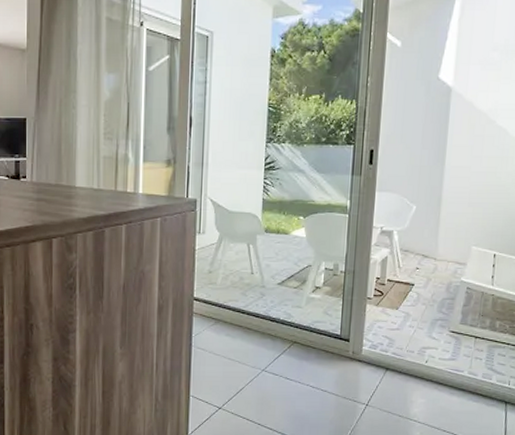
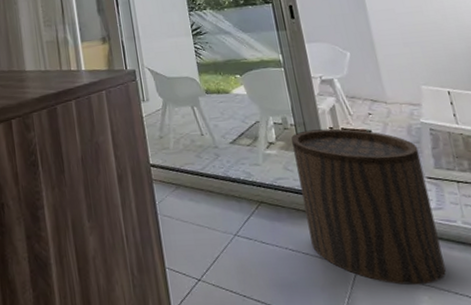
stool: none [332,278,451,423] -> present [291,128,446,285]

